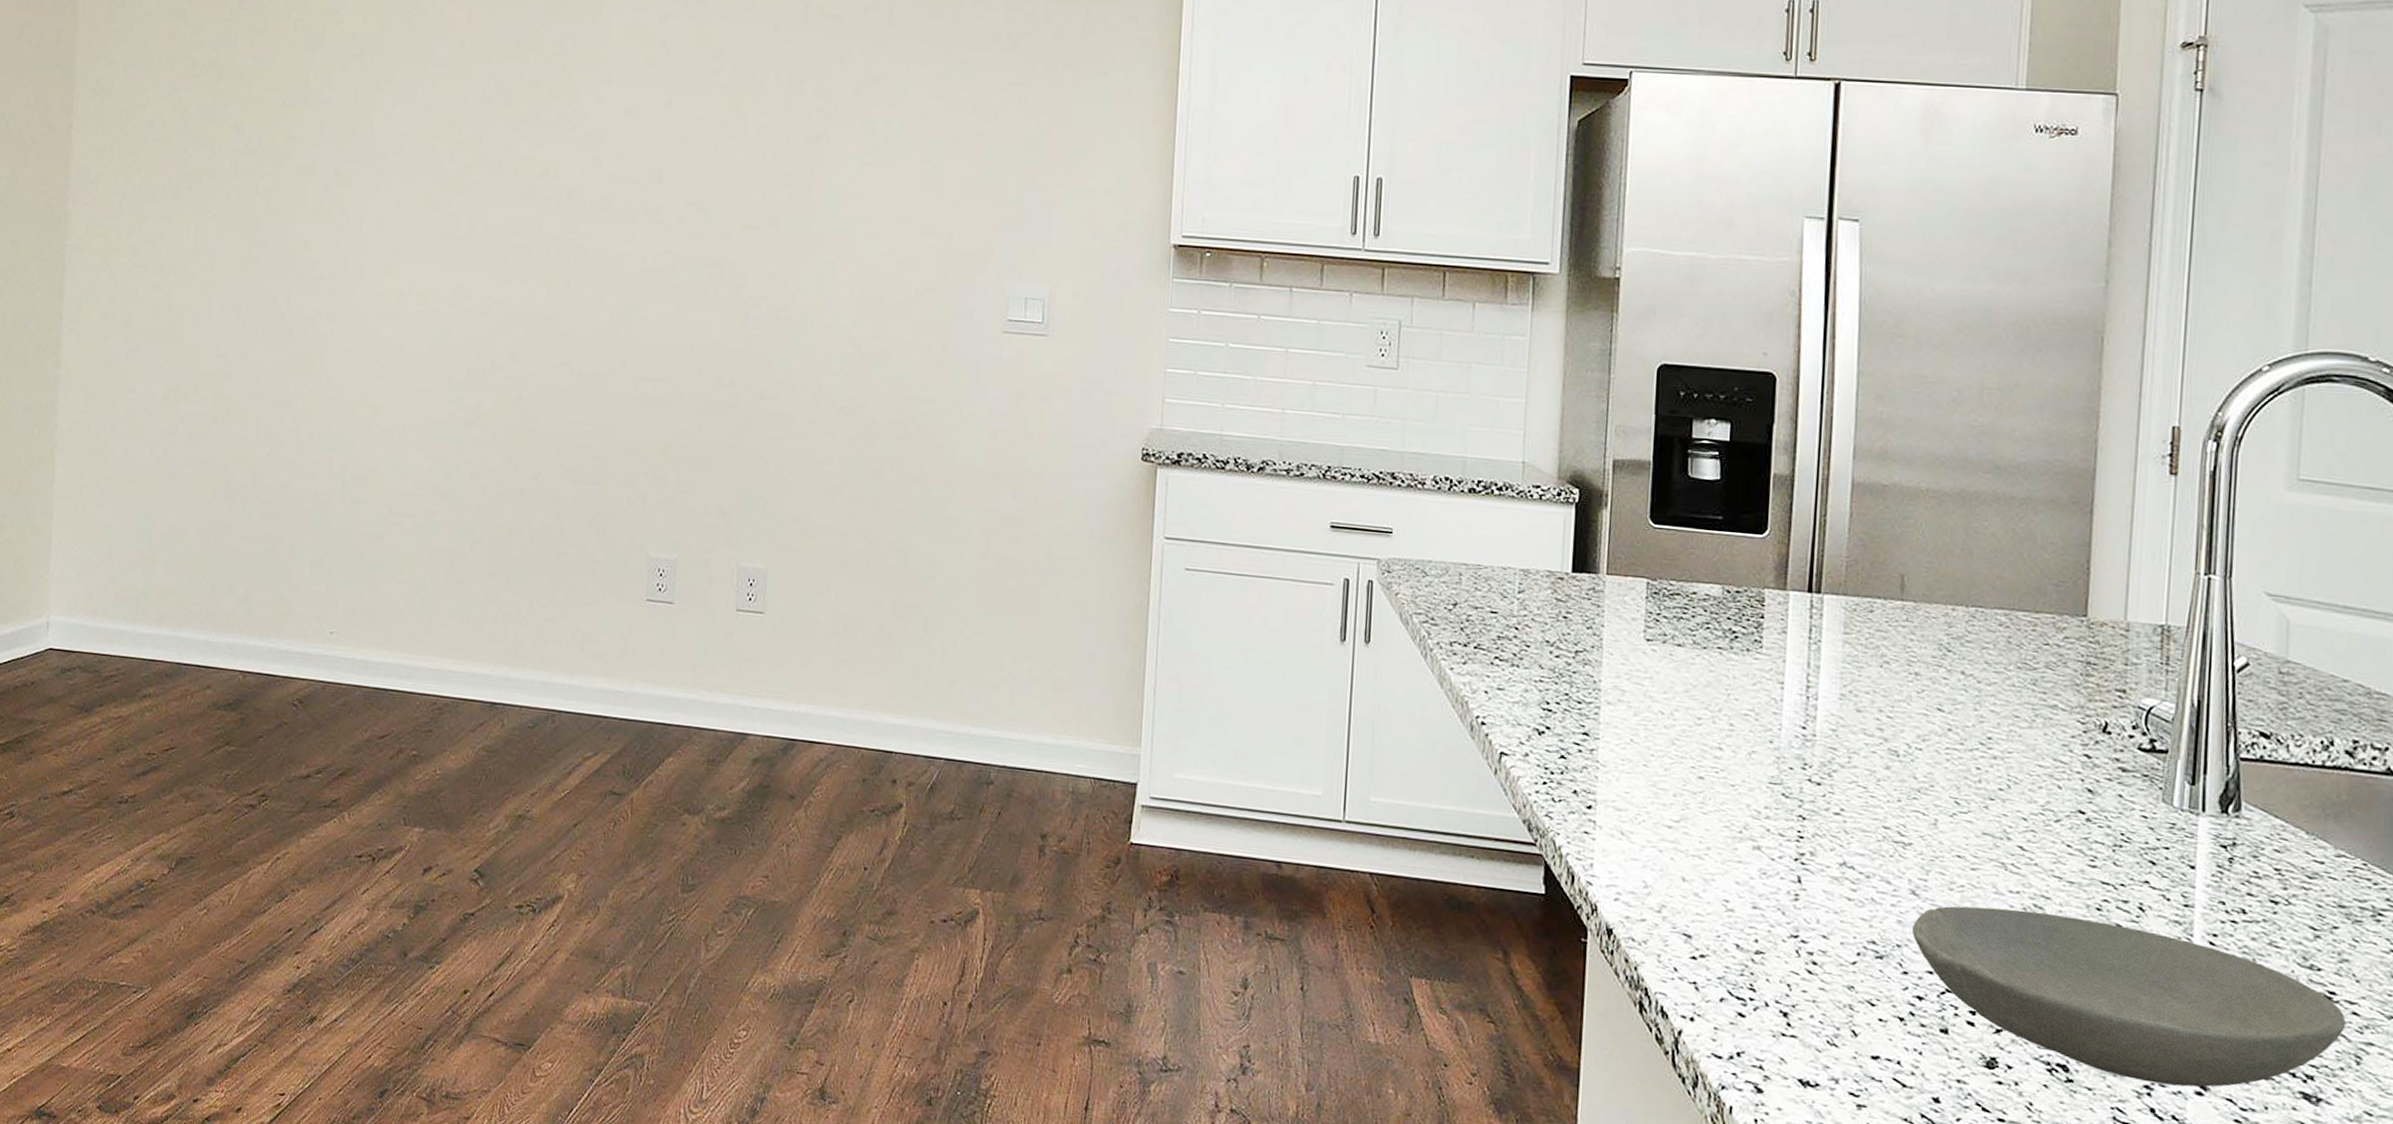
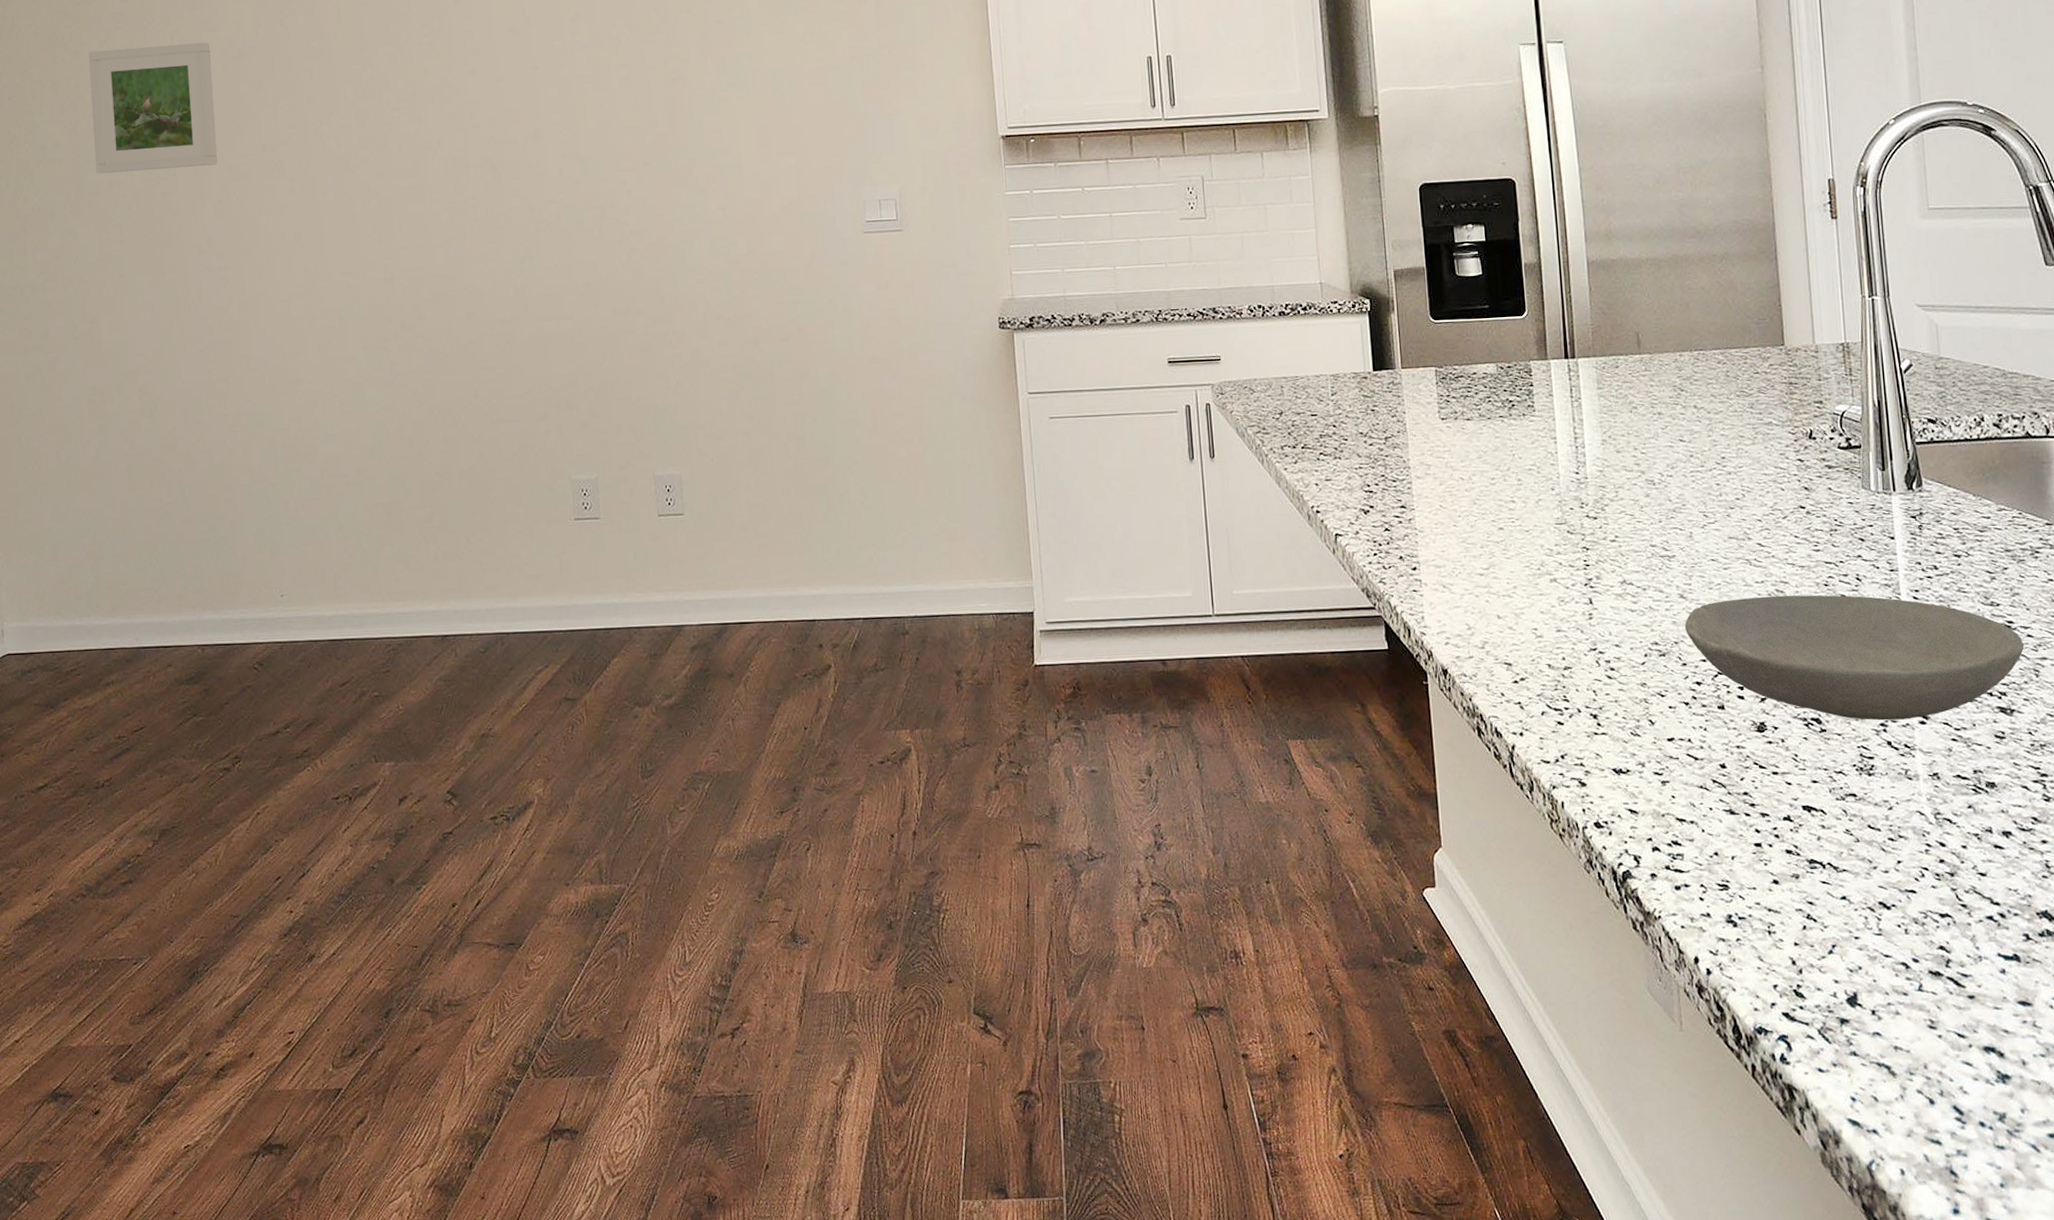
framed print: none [201,30,332,166] -> present [89,42,218,174]

